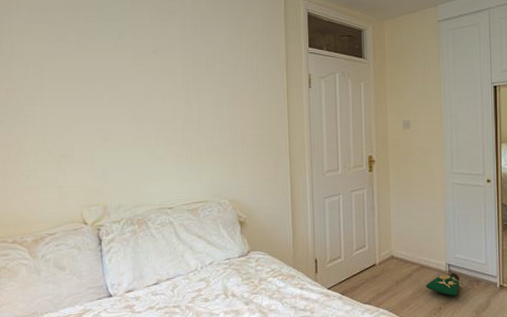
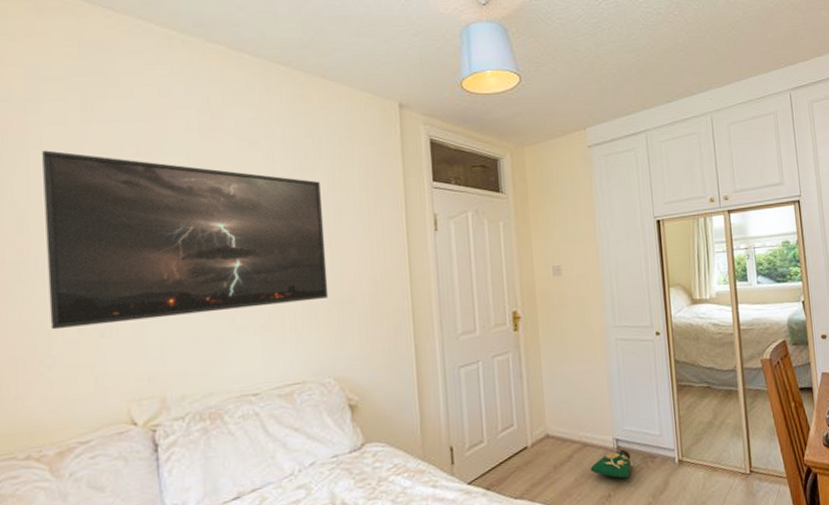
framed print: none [21,16,226,151] -> present [42,150,329,330]

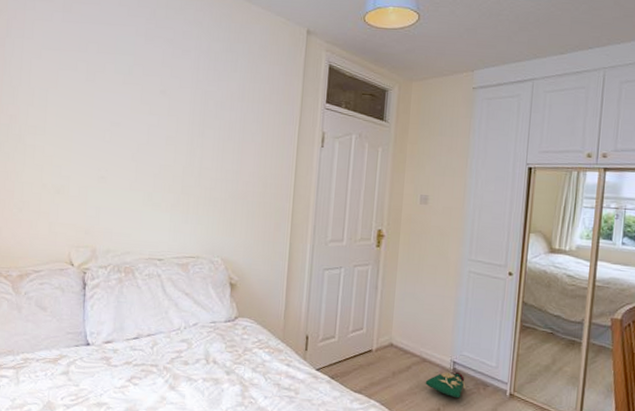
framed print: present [42,150,329,330] -> none [24,41,232,191]

